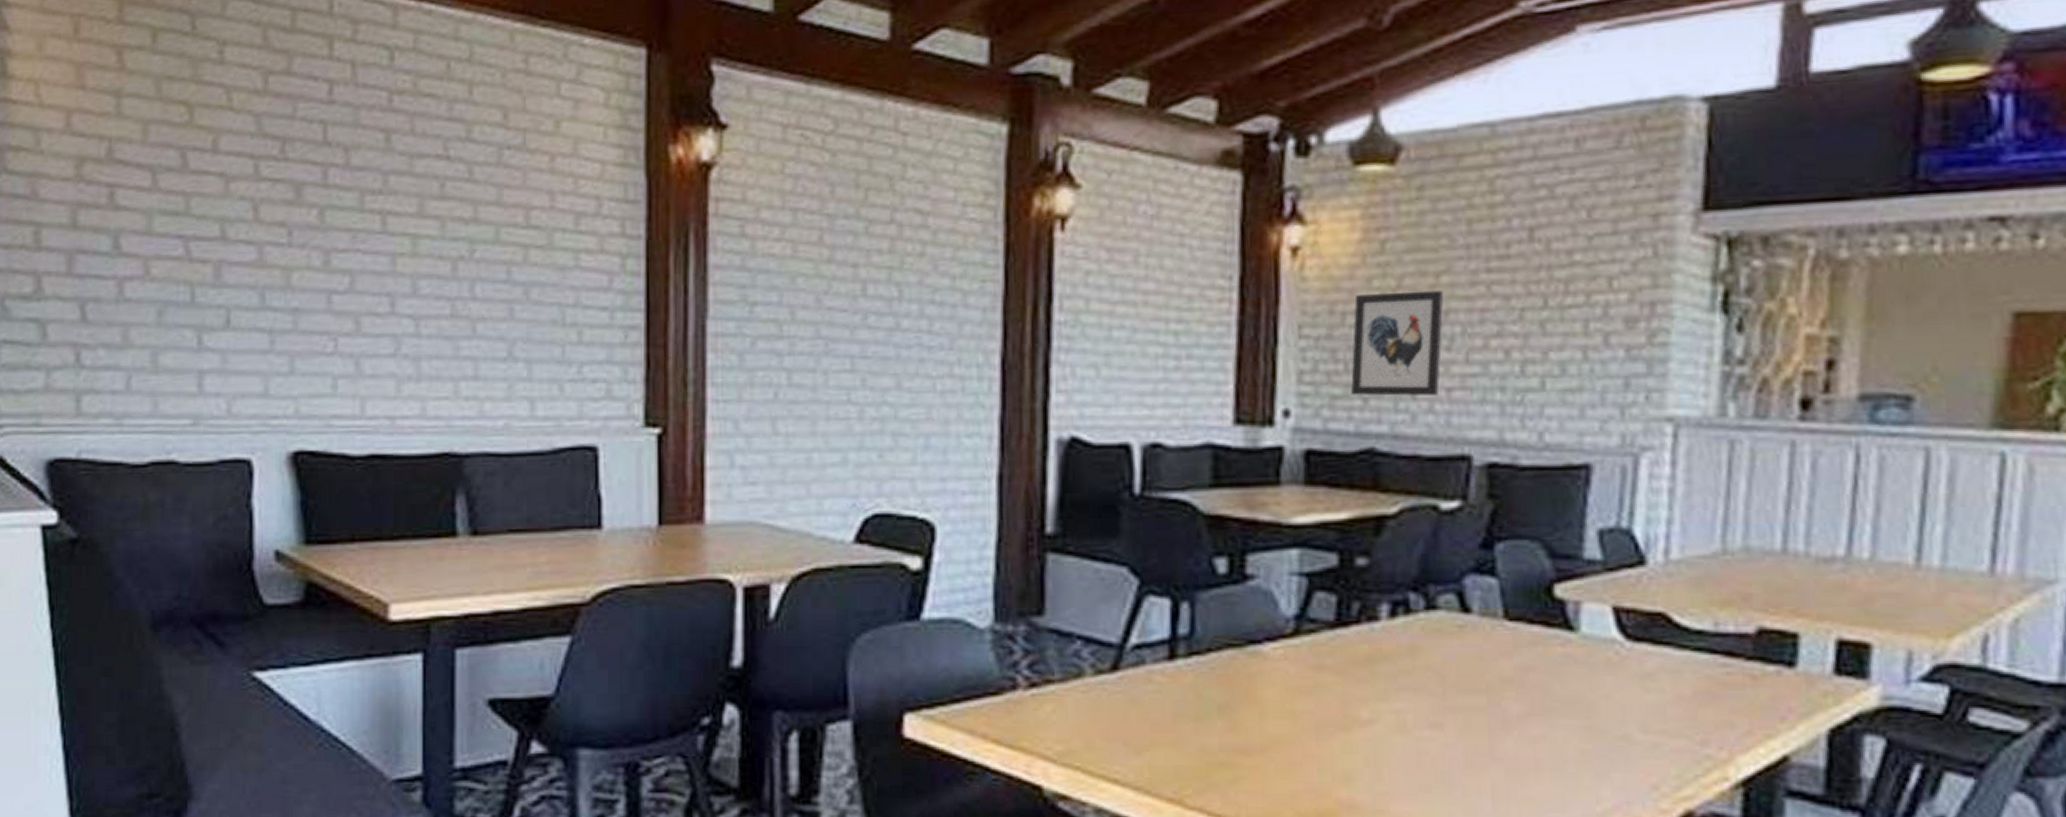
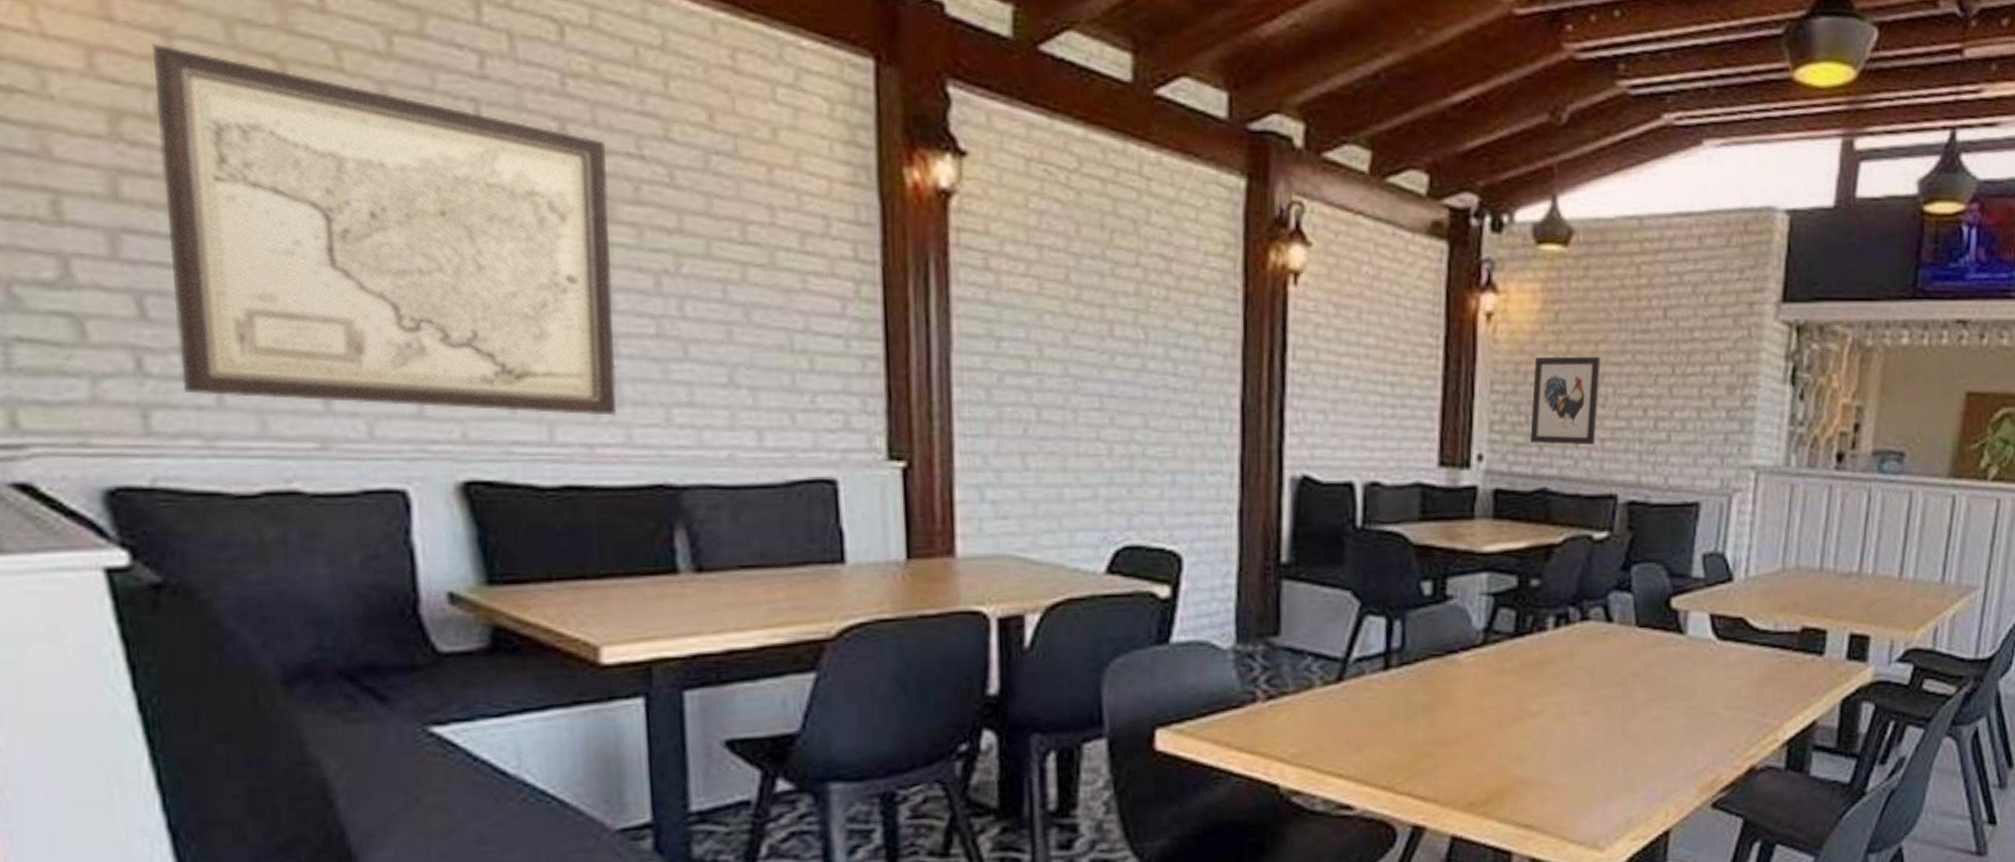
wall art: none [104,102,420,391] -> present [153,43,617,416]

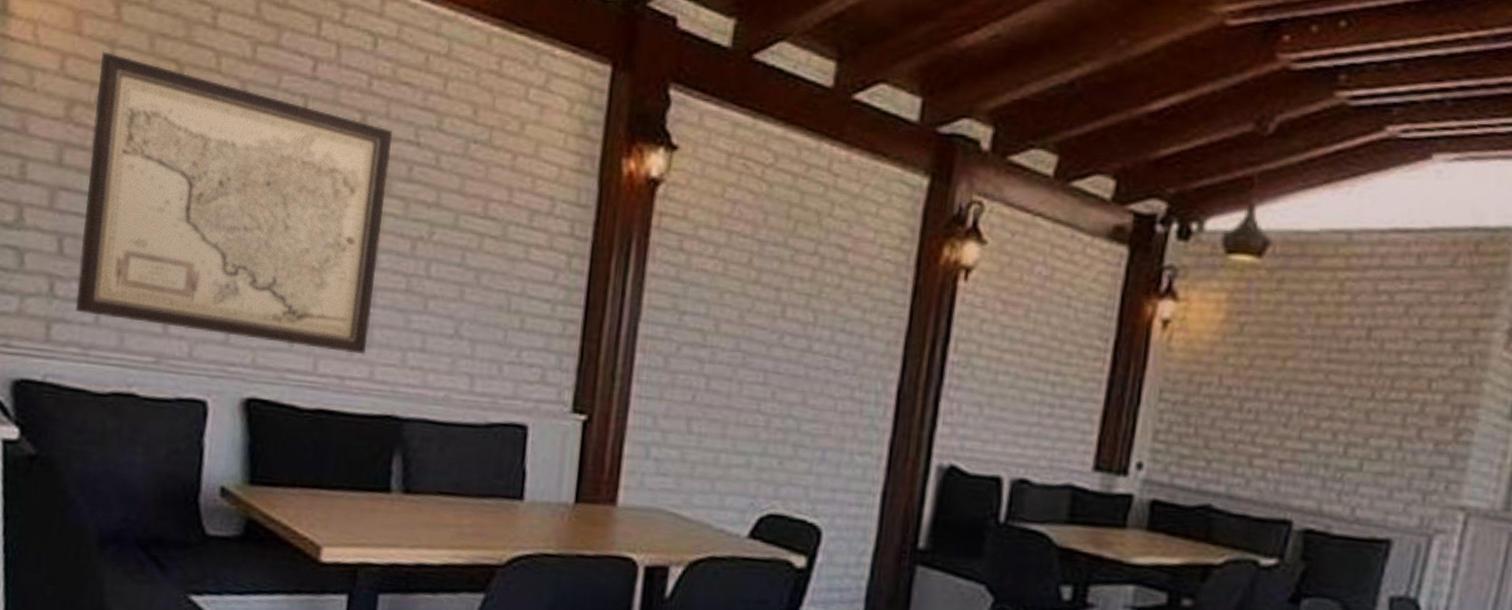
wall art: present [1530,356,1601,446] -> none [1197,369,1288,466]

